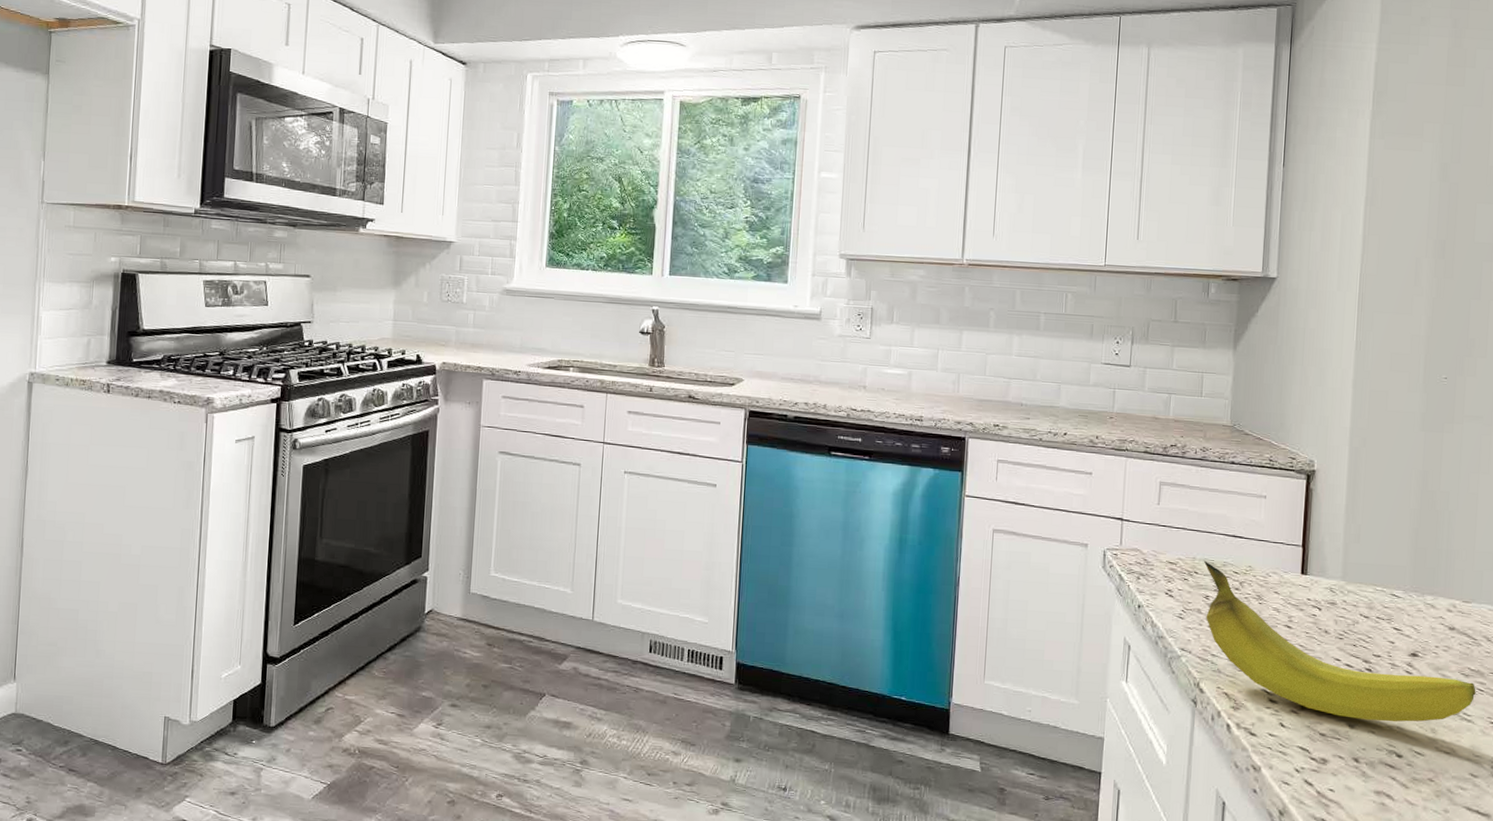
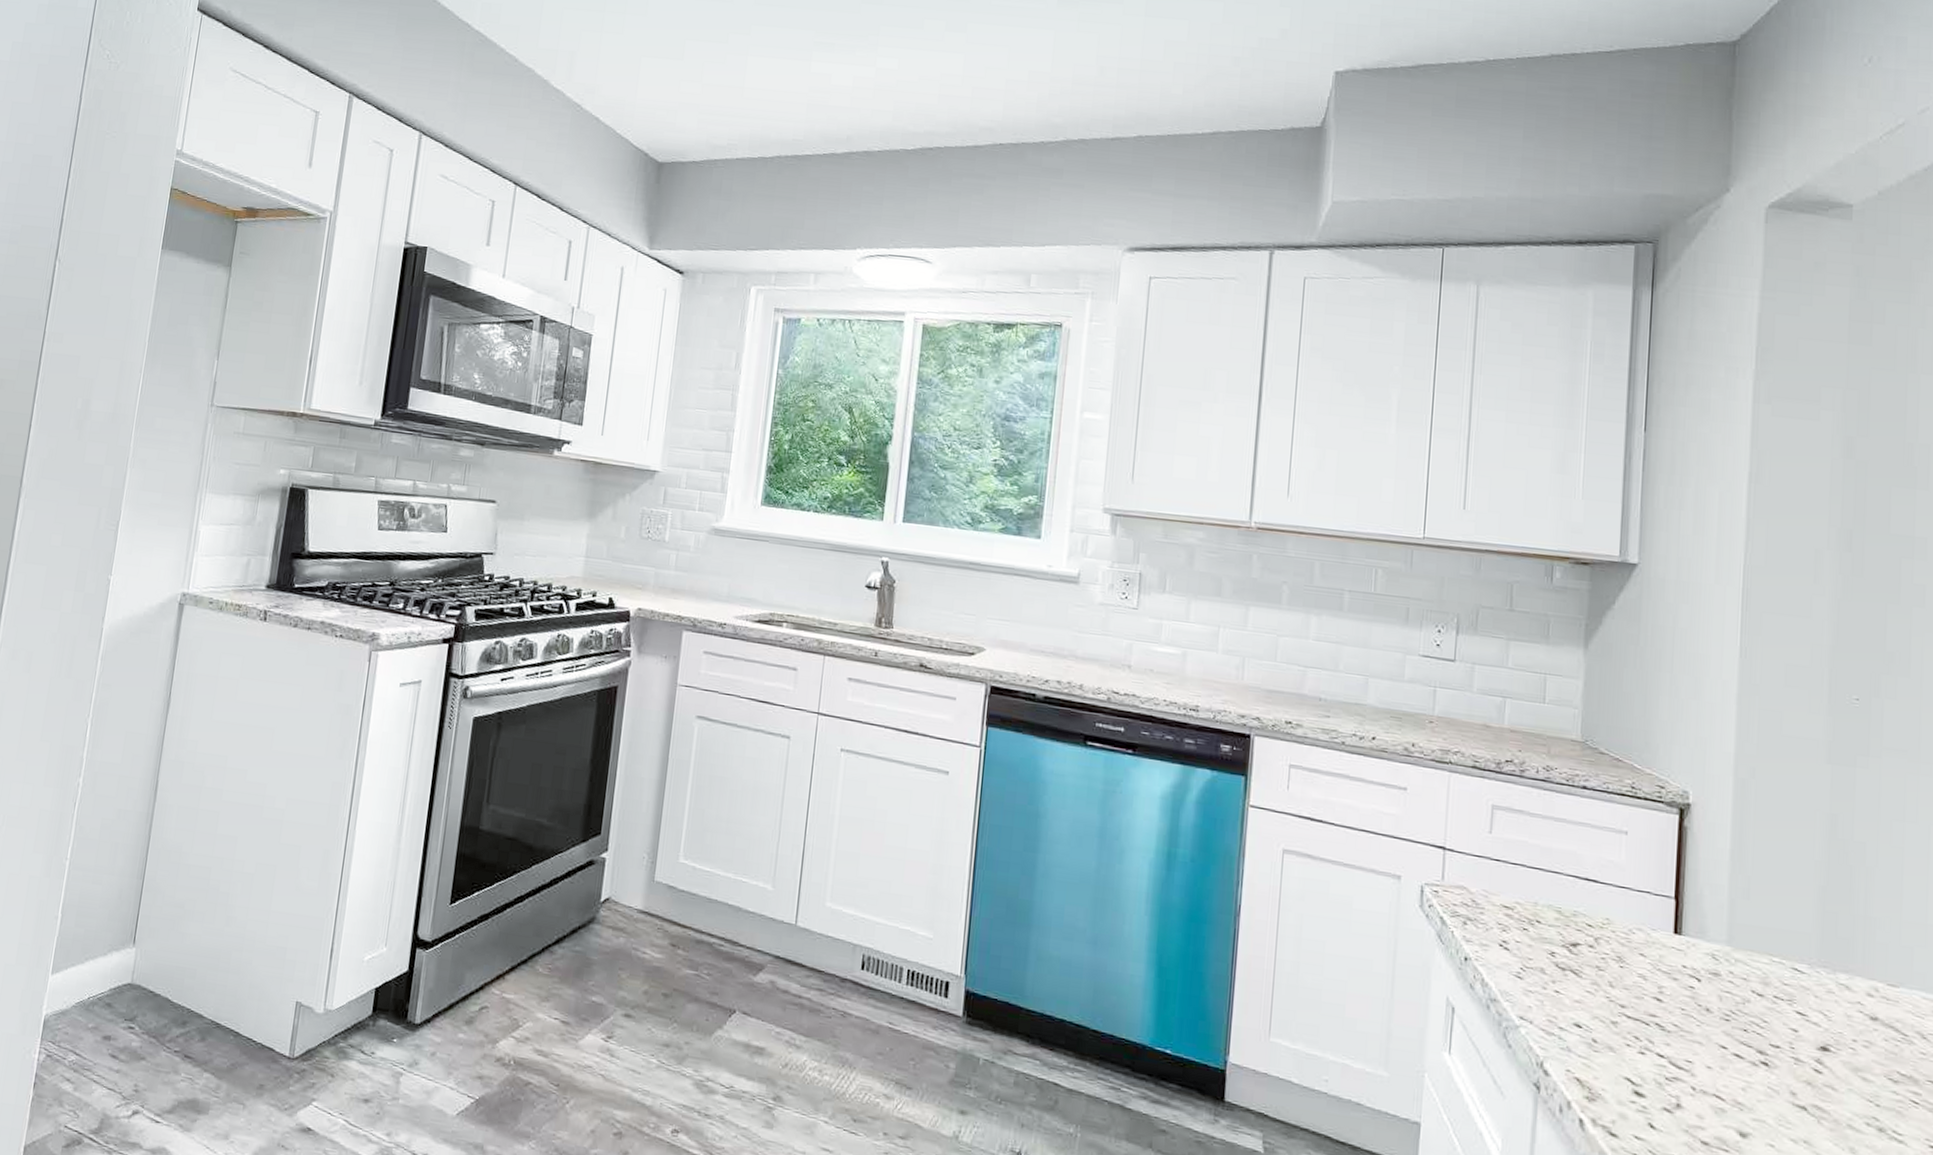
fruit: present [1204,561,1476,722] -> none [1549,907,1909,1138]

